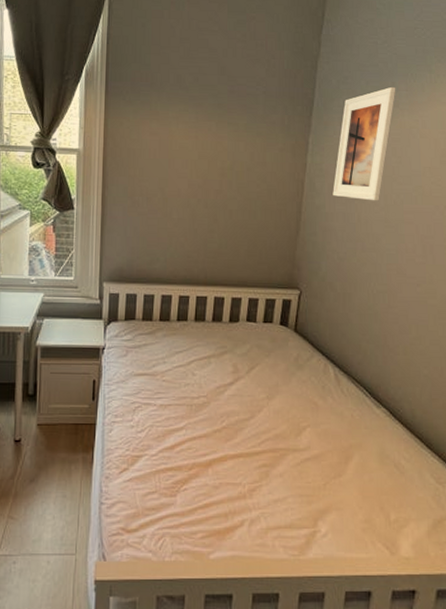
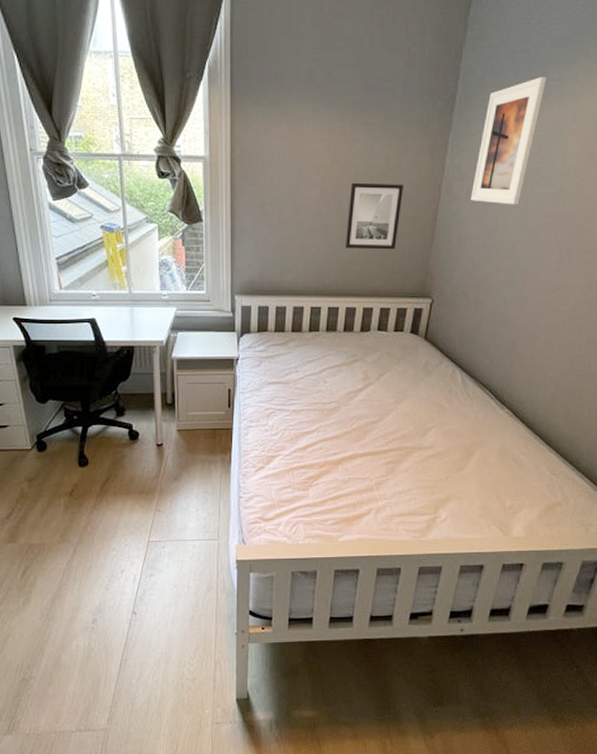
wall art: none [212,176,268,241] -> present [345,182,403,250]

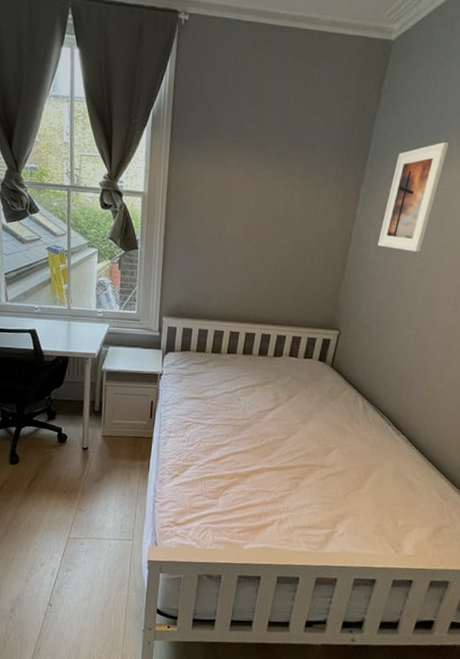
wall art: present [345,182,403,250] -> none [263,223,319,285]

